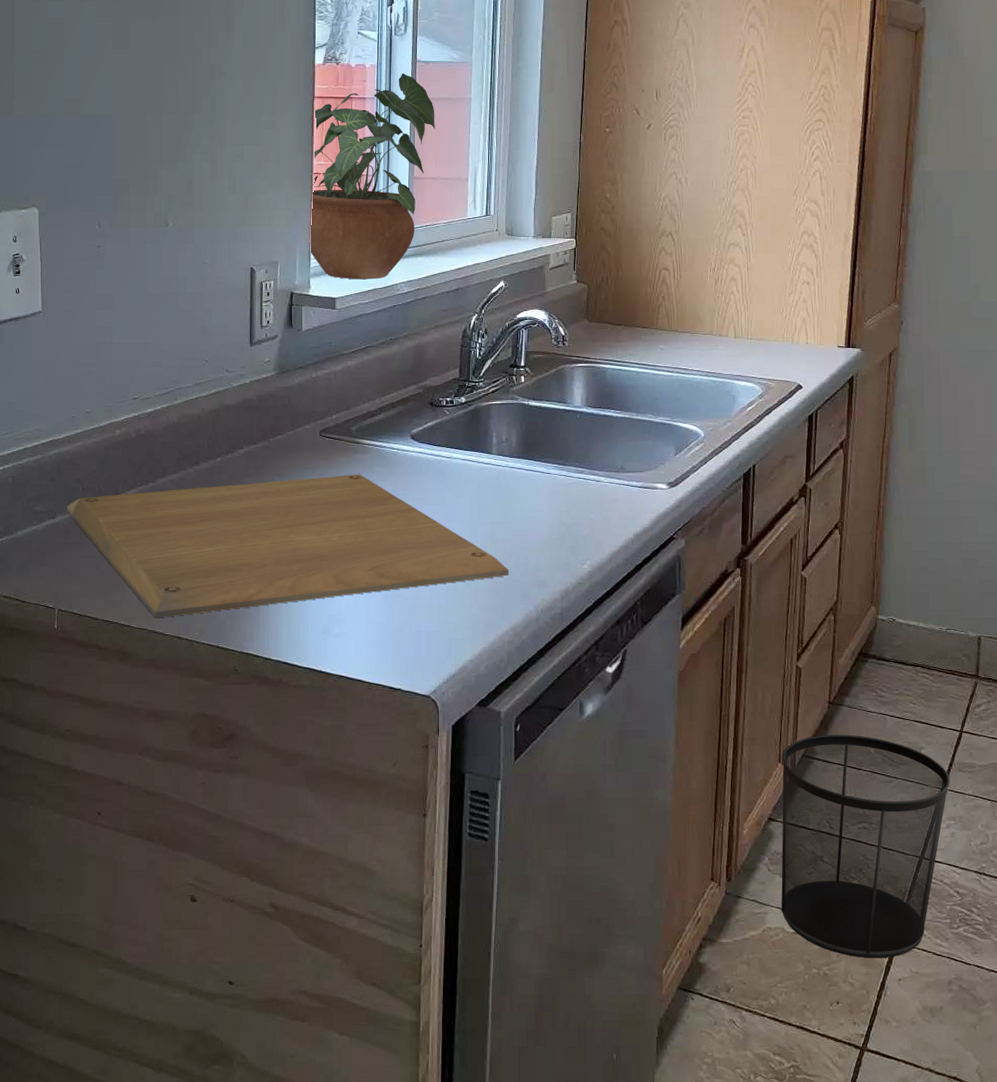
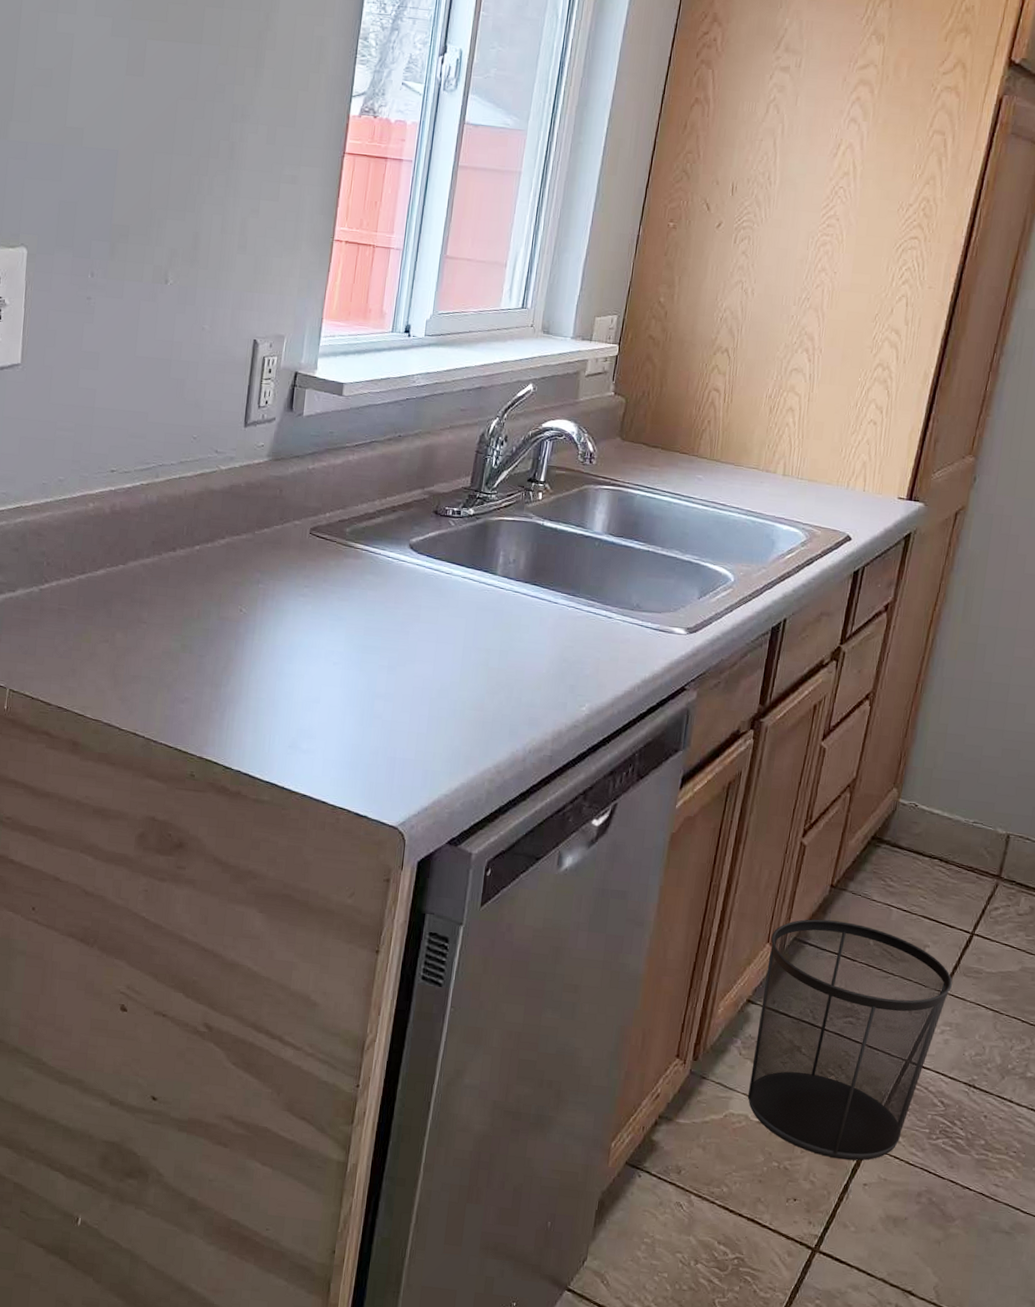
chopping board: present [66,474,509,619] -> none [28,572,500,712]
potted plant: present [309,74,435,280] -> none [320,136,479,368]

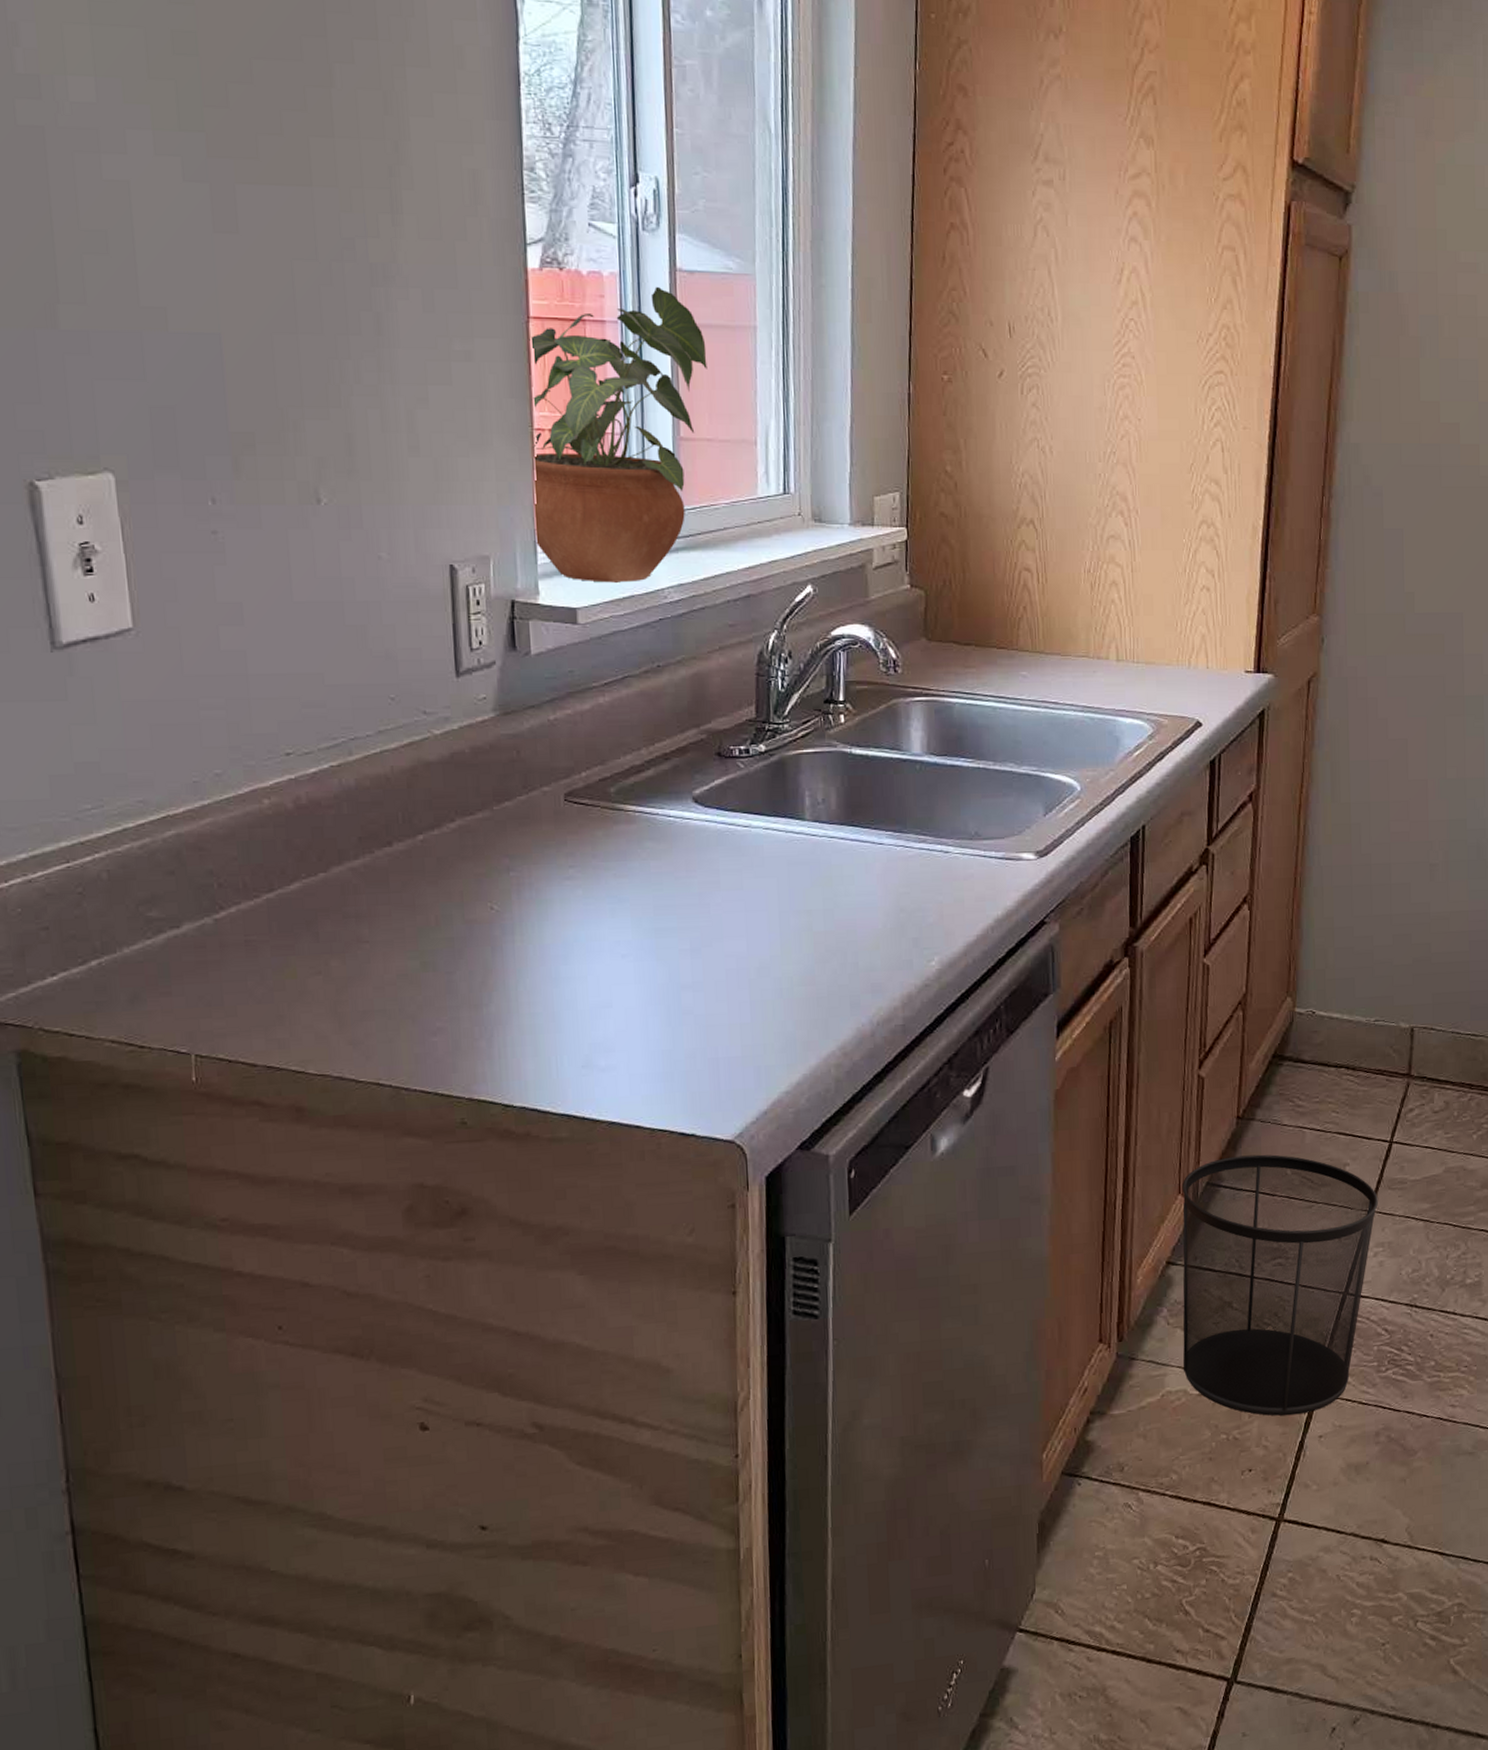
potted plant: none [320,136,479,368] -> present [529,287,707,583]

